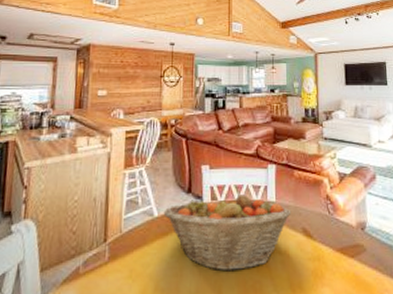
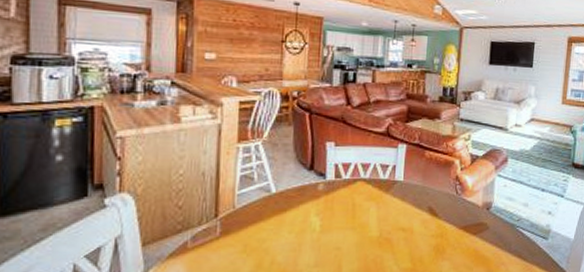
fruit basket: present [163,193,291,272] -> none [282,171,419,247]

